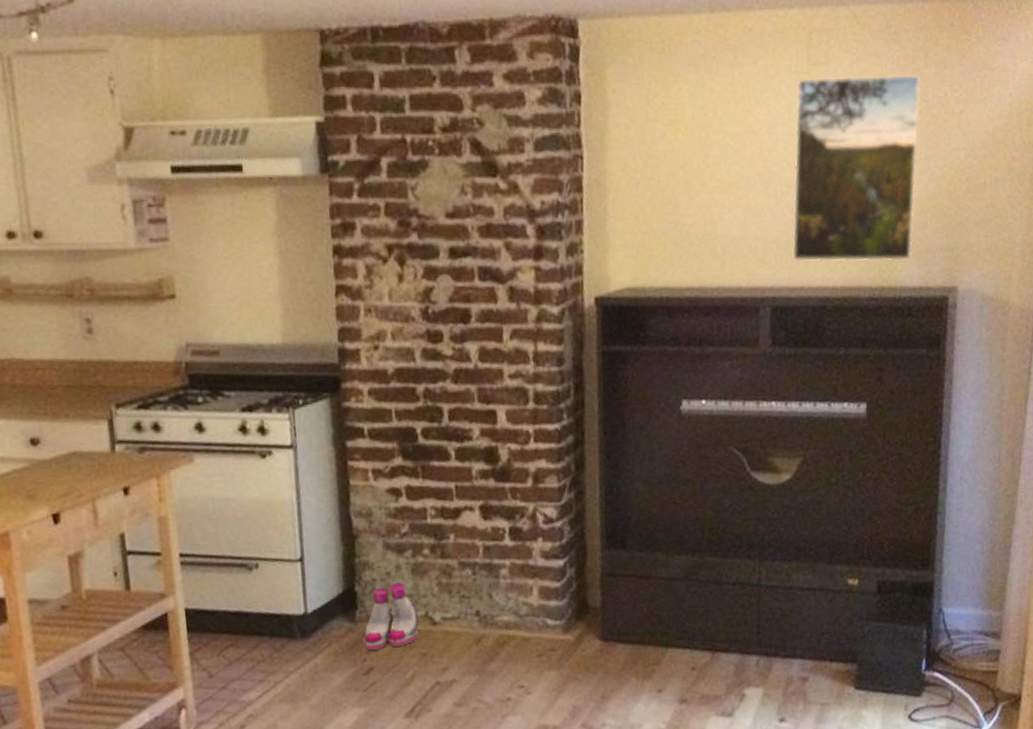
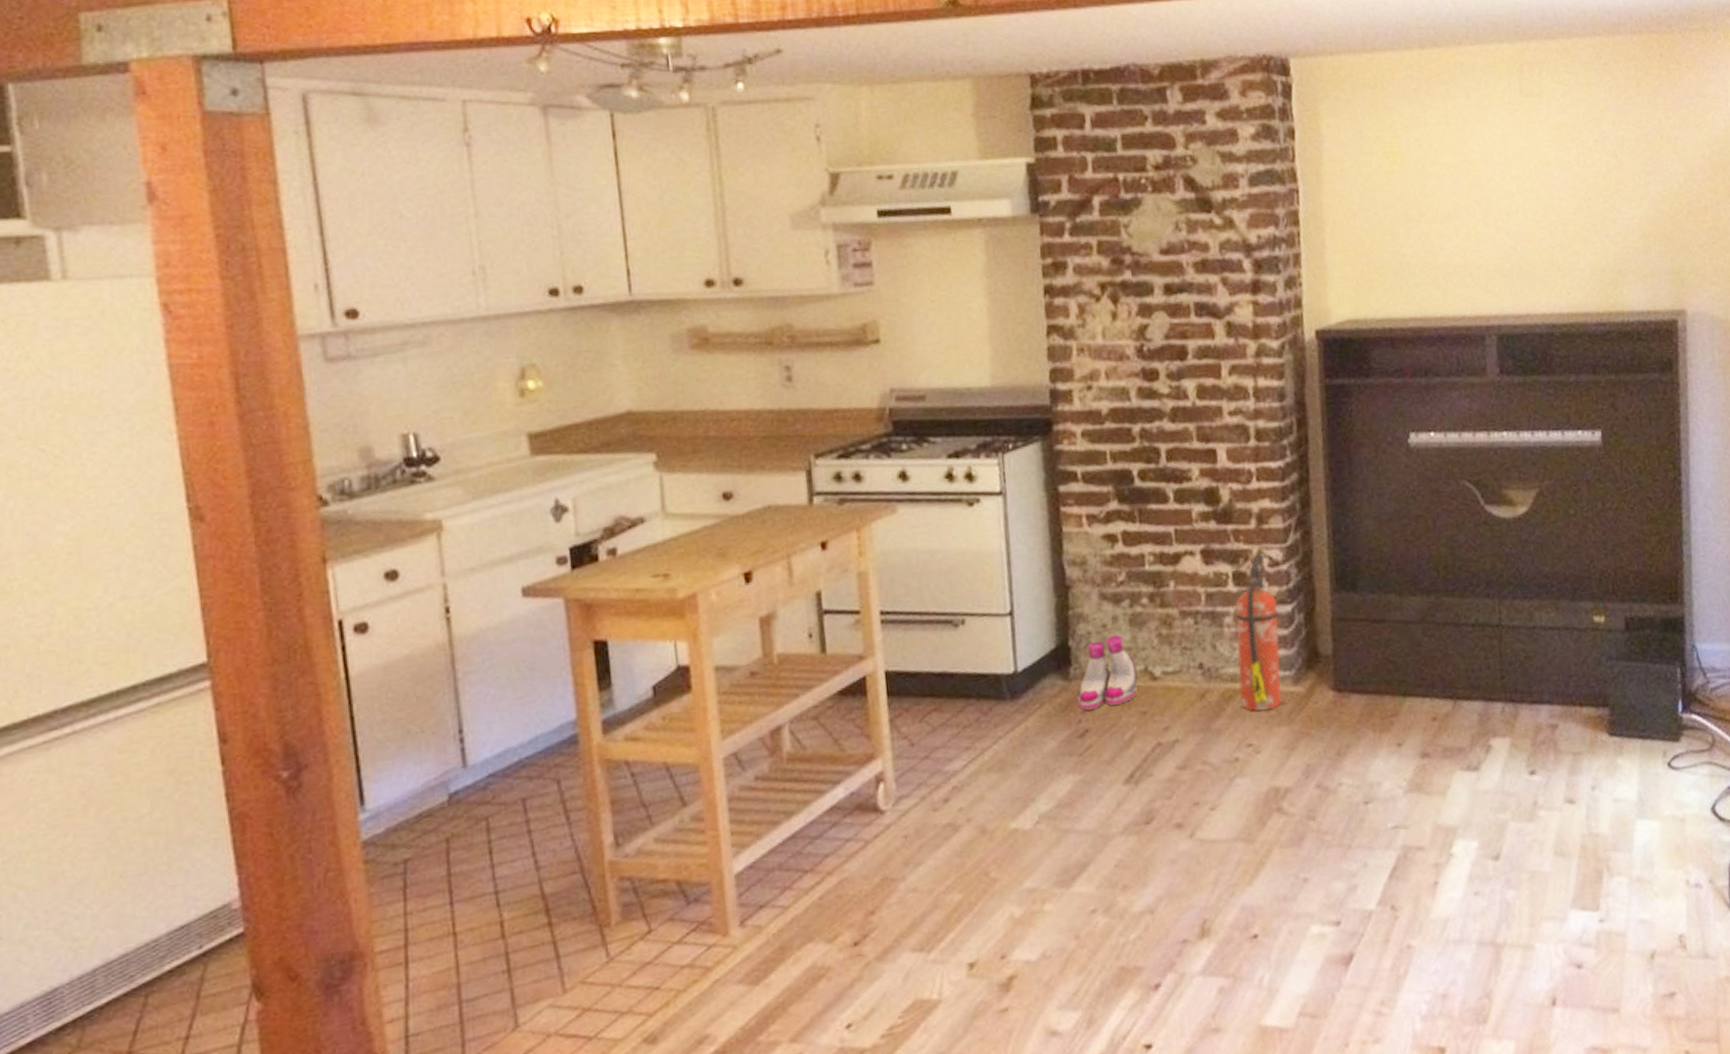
fire extinguisher: none [511,511,552,657] -> present [1235,553,1282,712]
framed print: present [791,73,921,262] -> none [1510,102,1638,289]

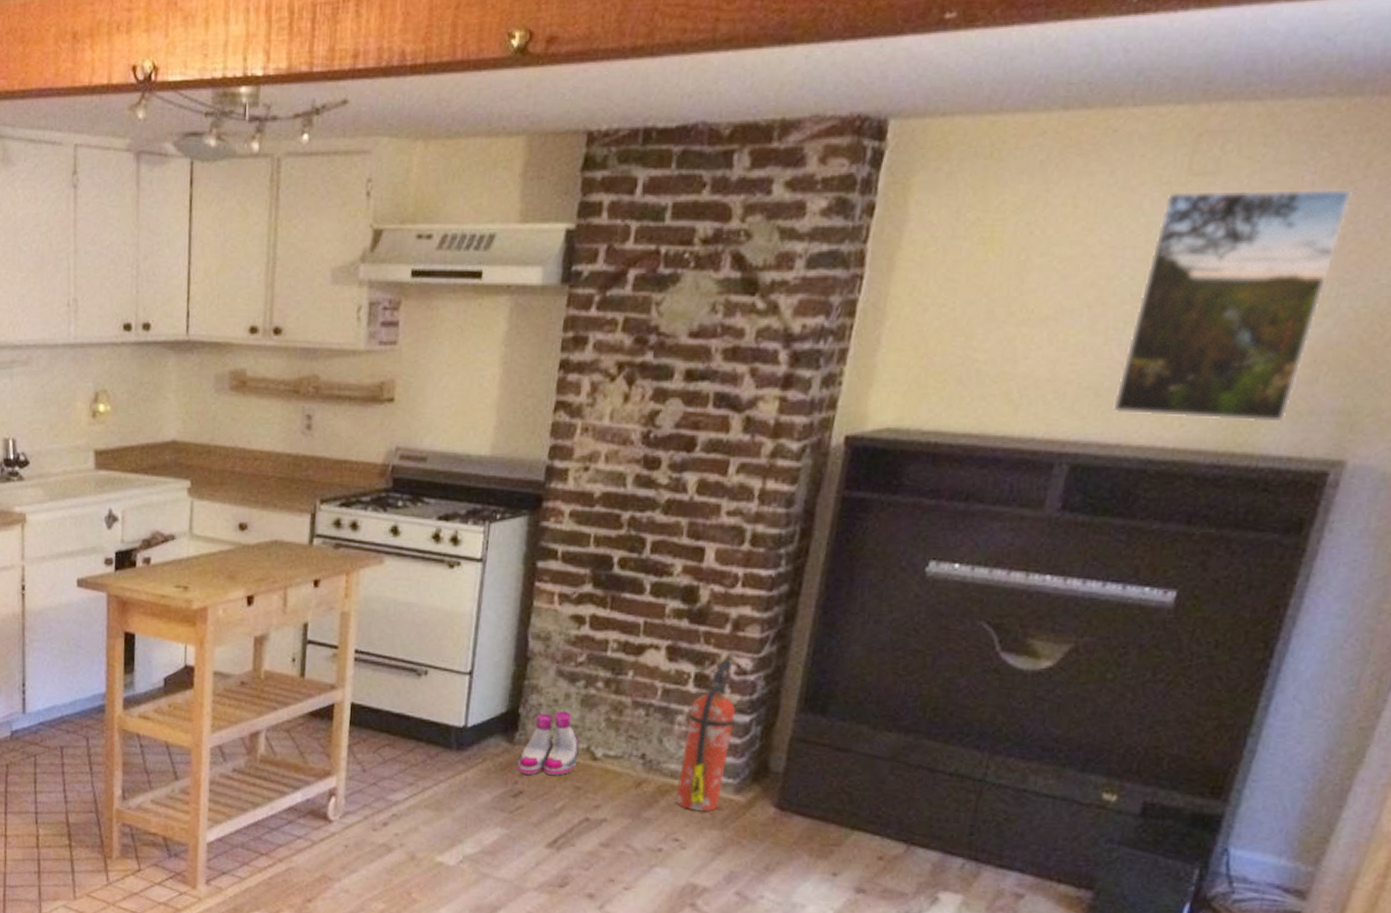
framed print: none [1510,102,1638,289] -> present [1111,187,1354,424]

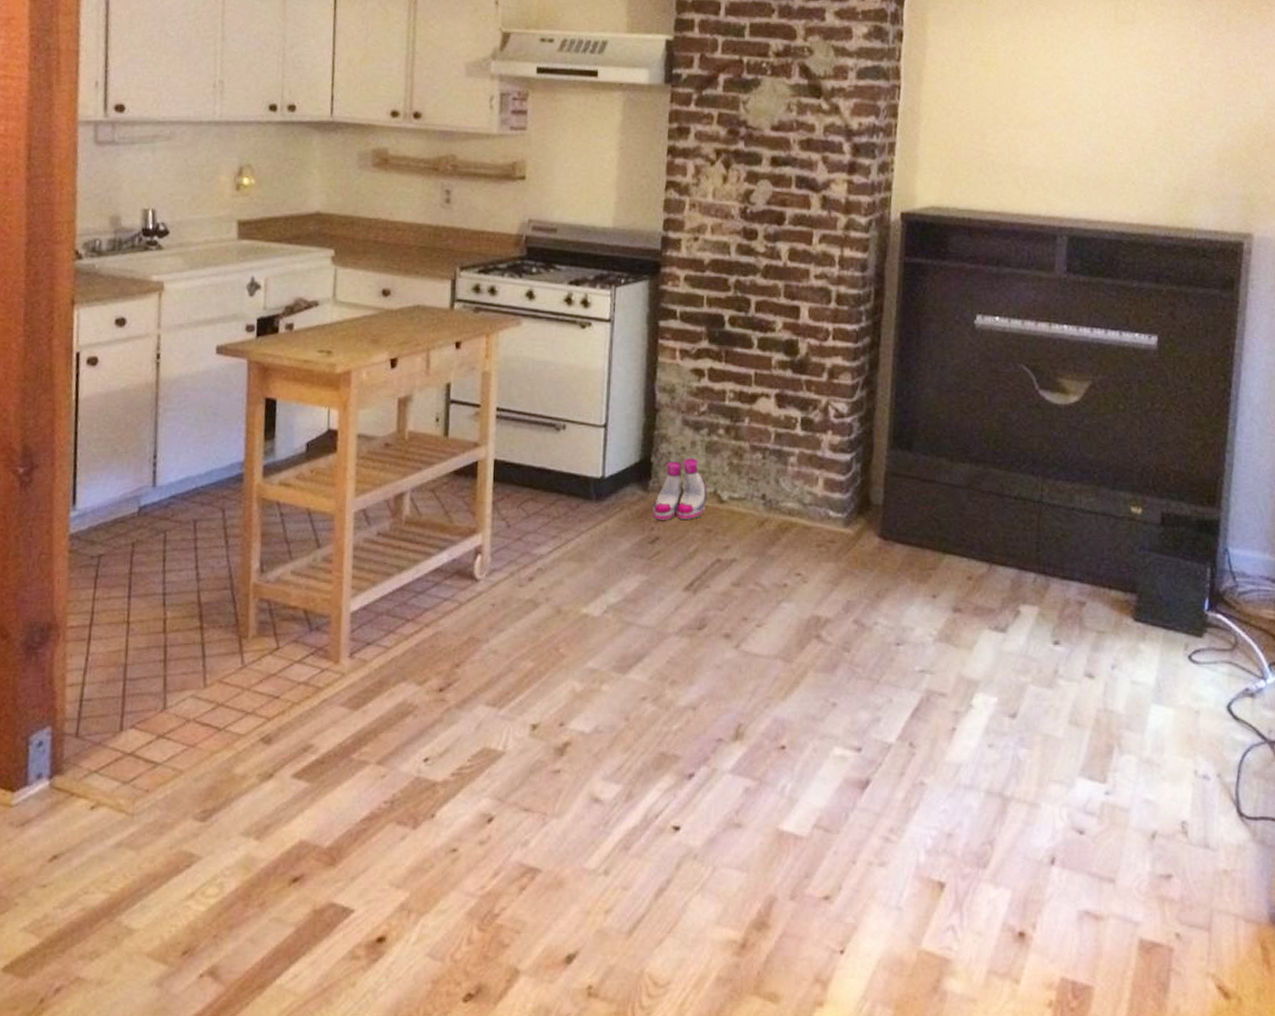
fire extinguisher: present [675,660,736,812] -> none [795,405,838,546]
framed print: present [1111,187,1354,424] -> none [1090,35,1223,206]

